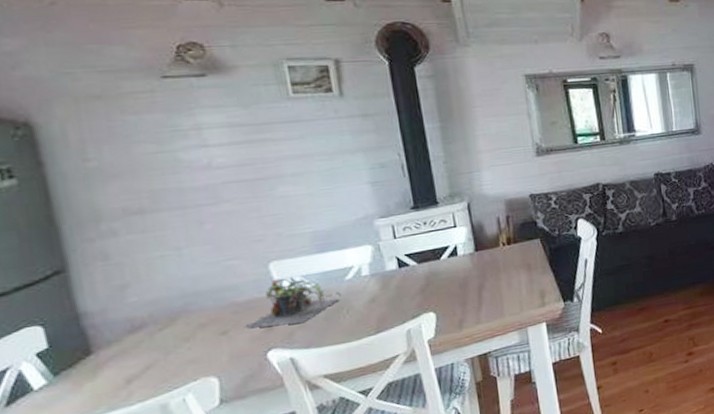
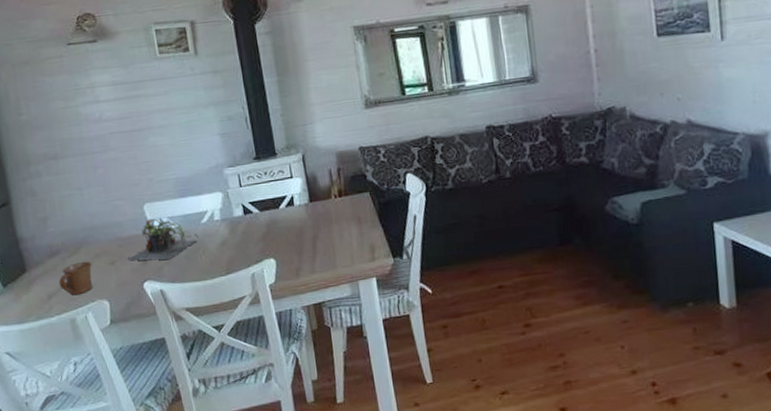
mug: none [143,333,194,376] -> present [59,261,92,296]

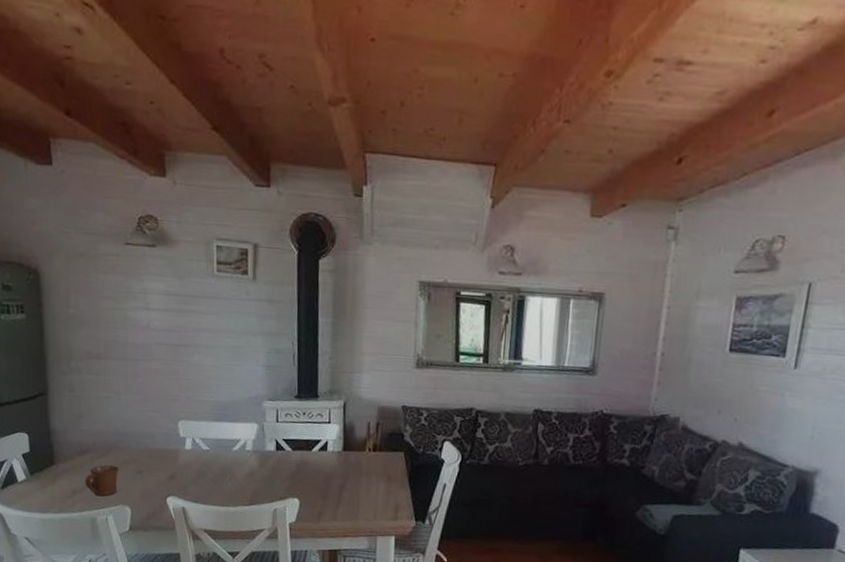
plant: present [126,218,199,261] -> none [153,437,228,480]

